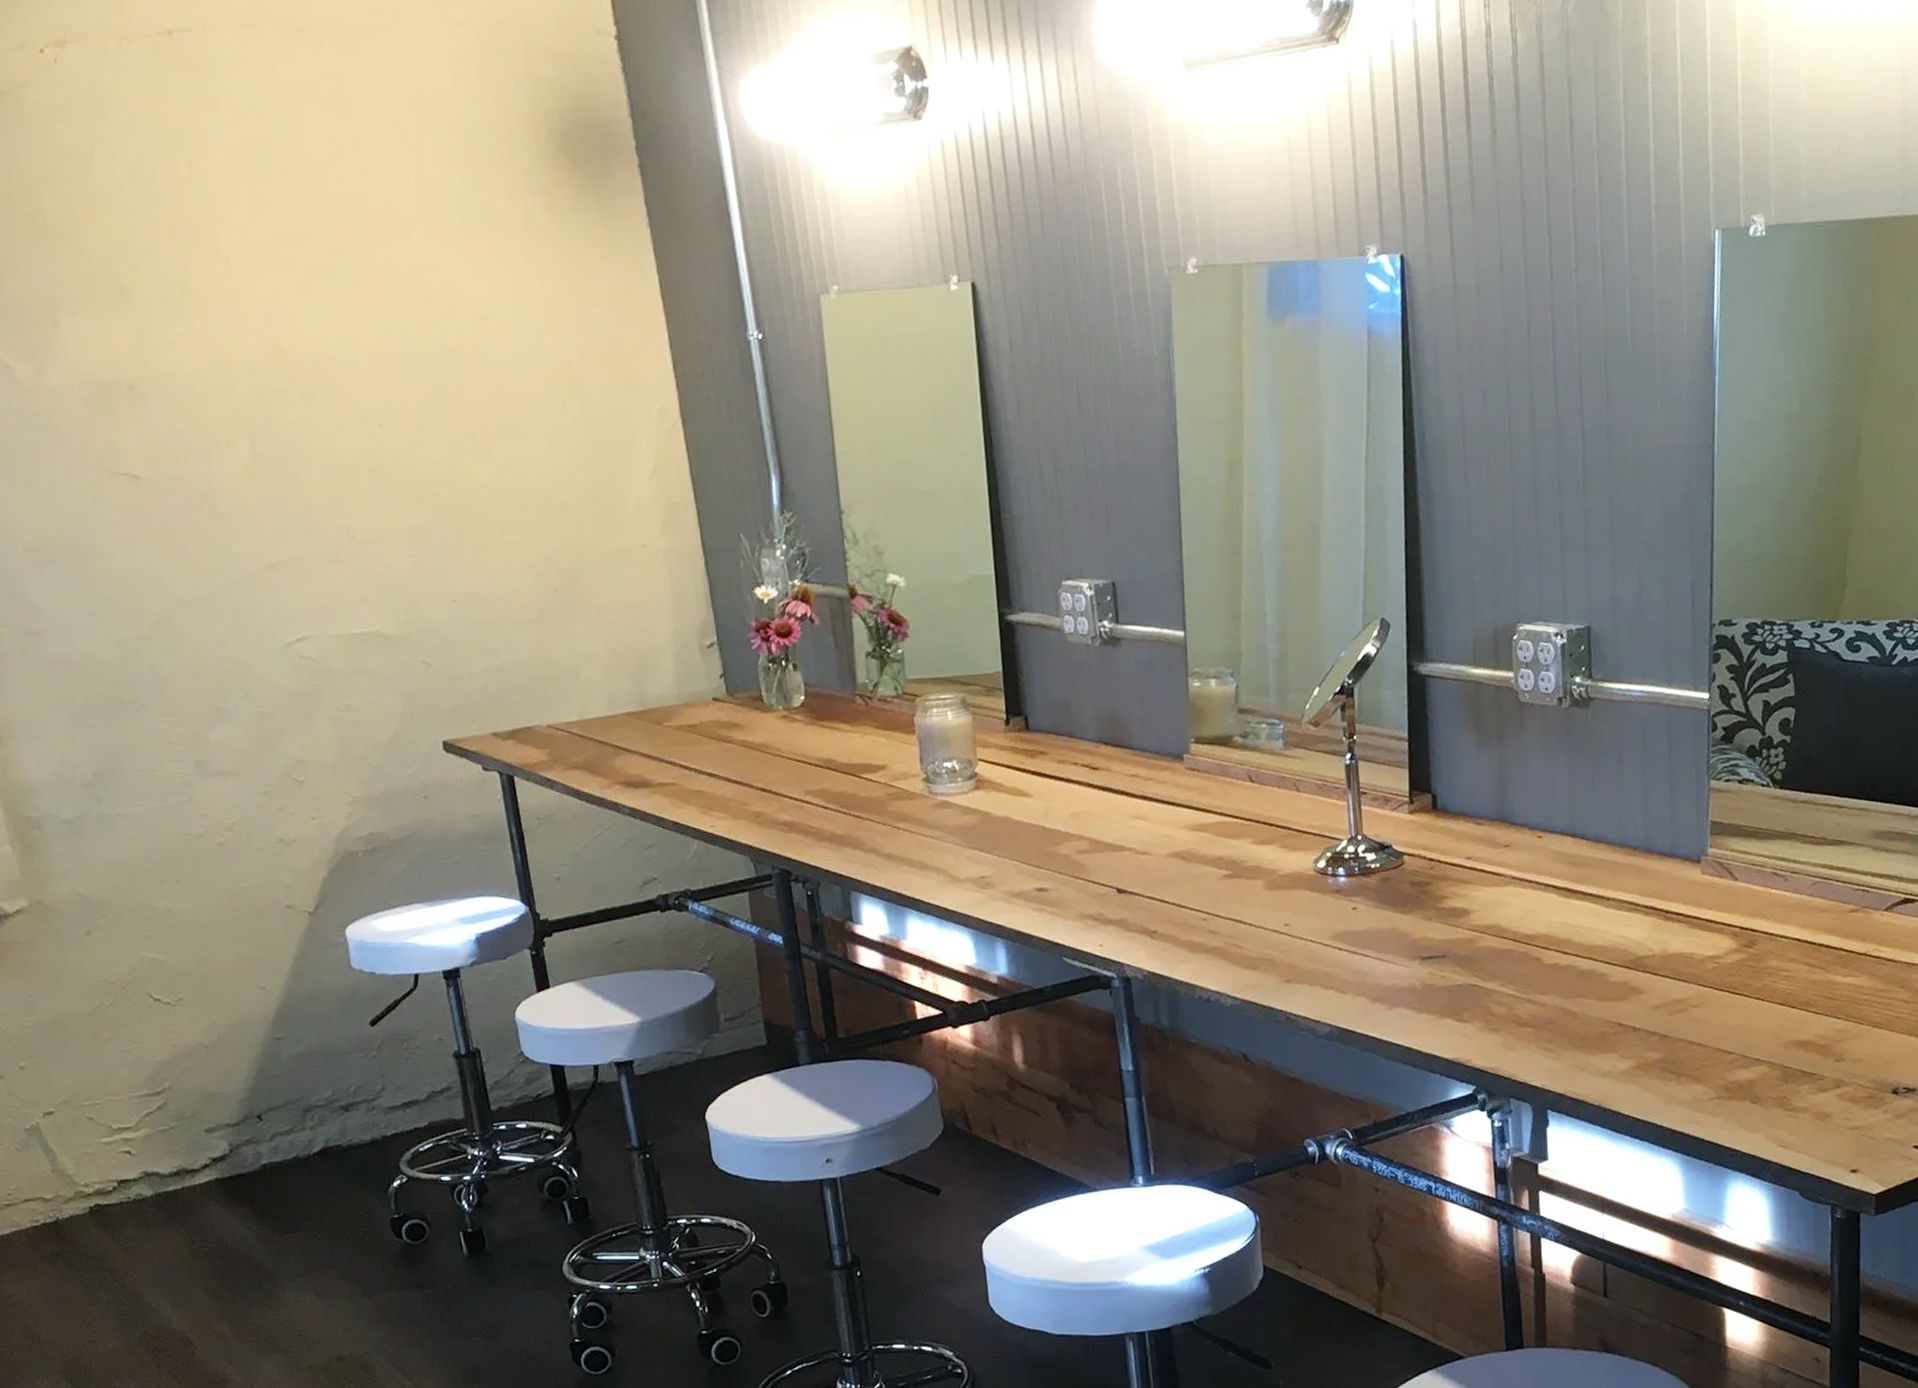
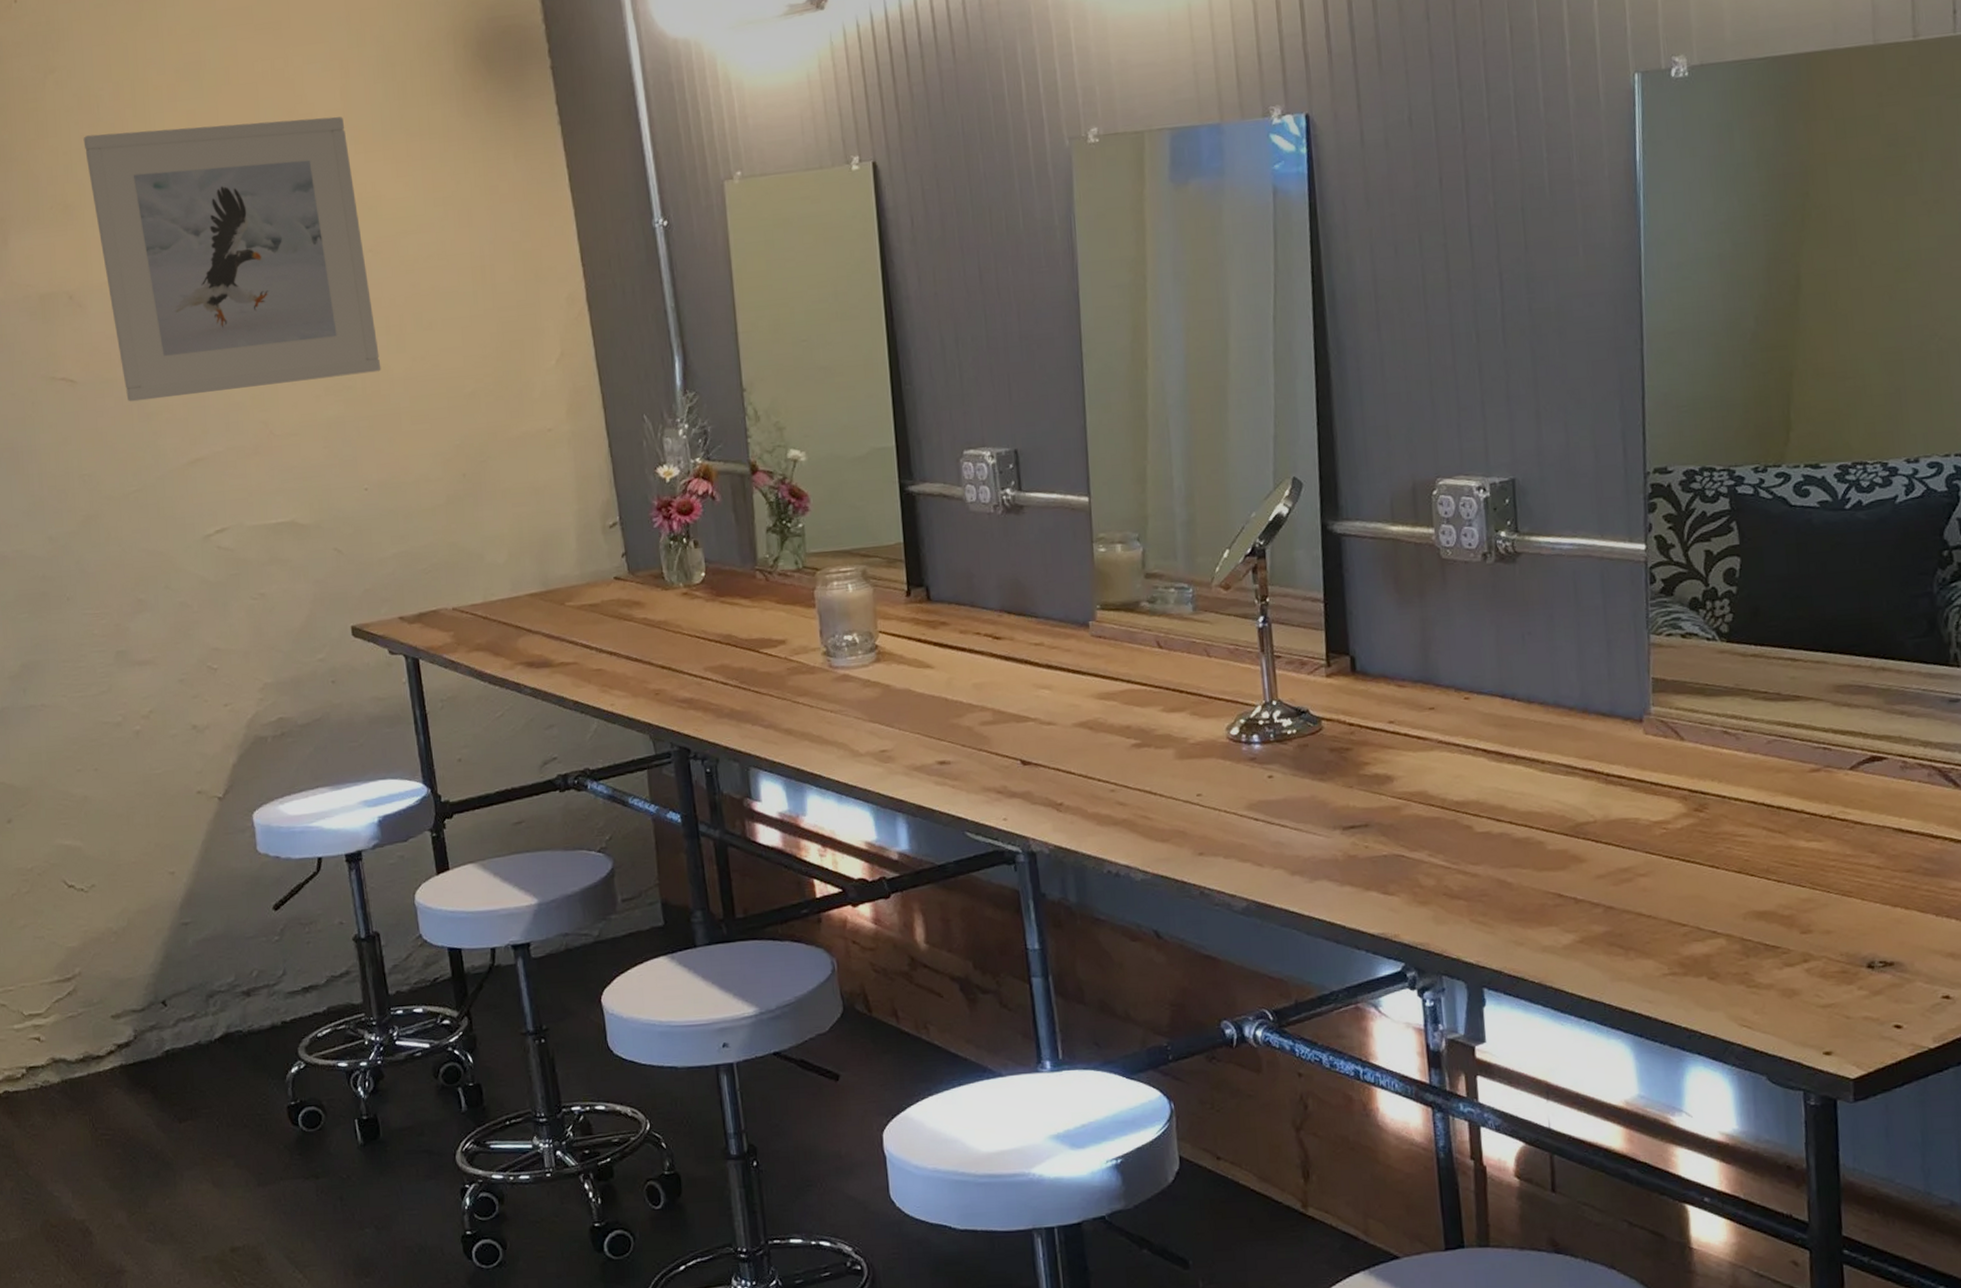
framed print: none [137,206,467,501] -> present [83,116,381,402]

